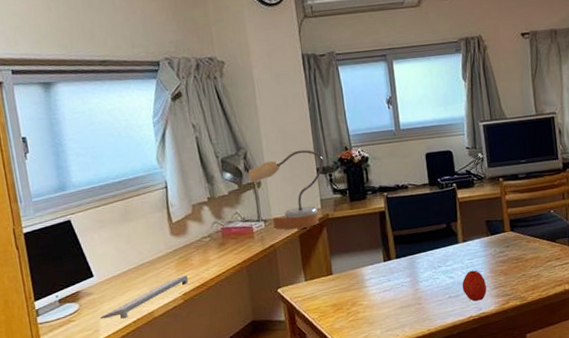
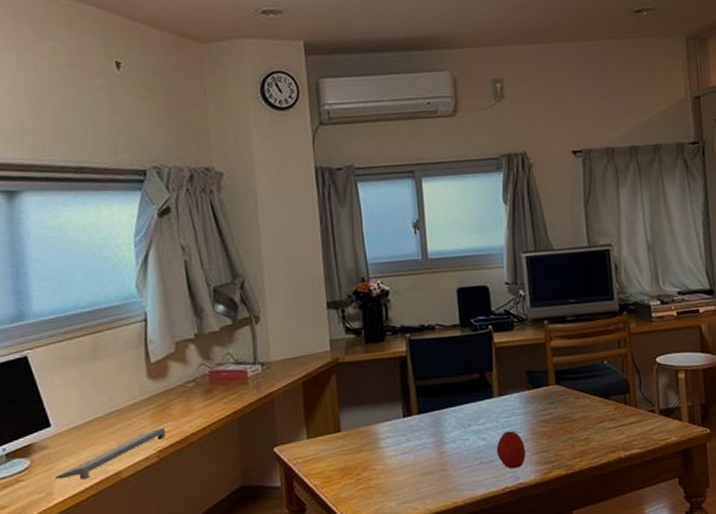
table lamp: present [248,149,324,230] -> none [244,279,336,375]

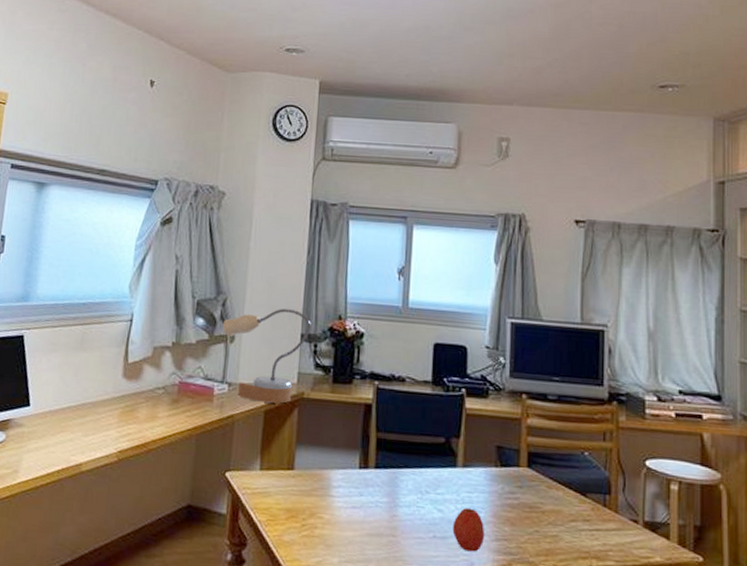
computer keyboard: present [55,428,165,480] -> none [23,428,128,465]
table lamp: none [244,279,336,375] -> present [222,308,311,404]

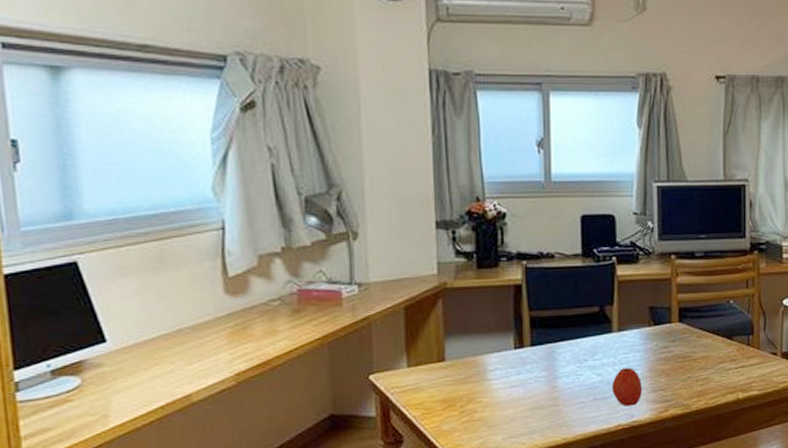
table lamp: present [222,308,311,404] -> none [341,195,446,299]

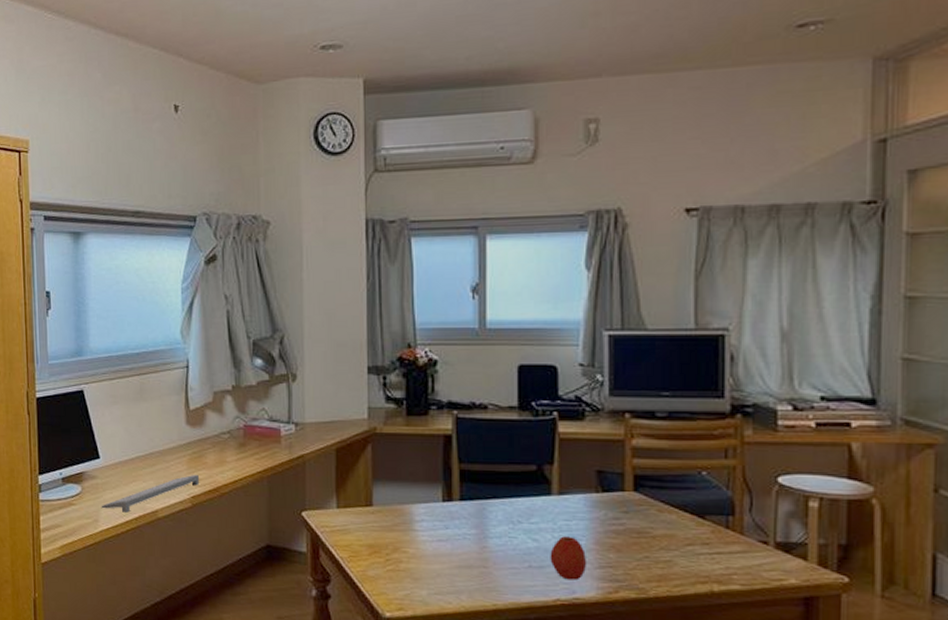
computer keyboard: none [111,349,244,402] -> present [101,475,199,513]

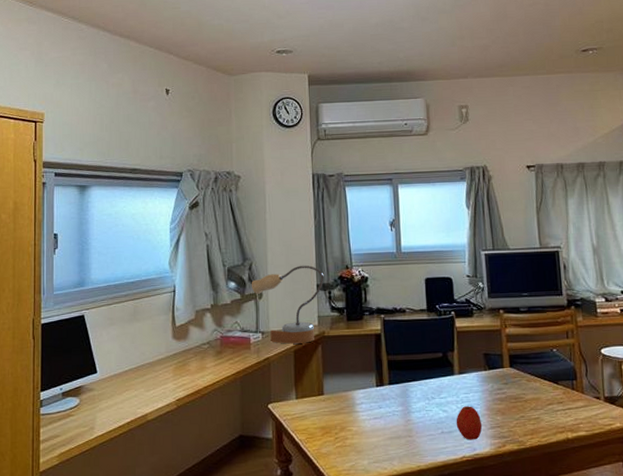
computer keyboard: present [101,475,199,513] -> none [97,381,183,419]
table lamp: none [282,340,378,440] -> present [251,265,324,344]

